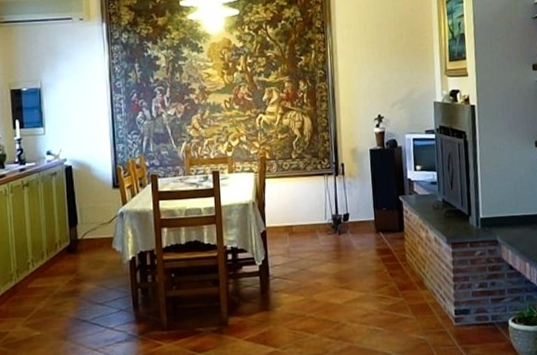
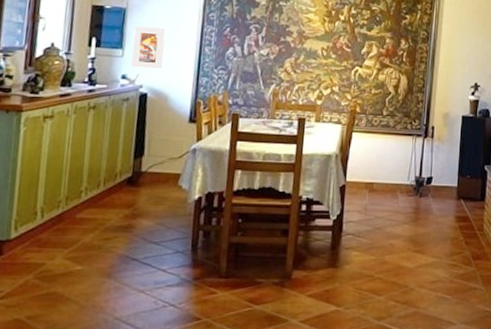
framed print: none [51,102,82,143] -> present [131,26,166,70]

